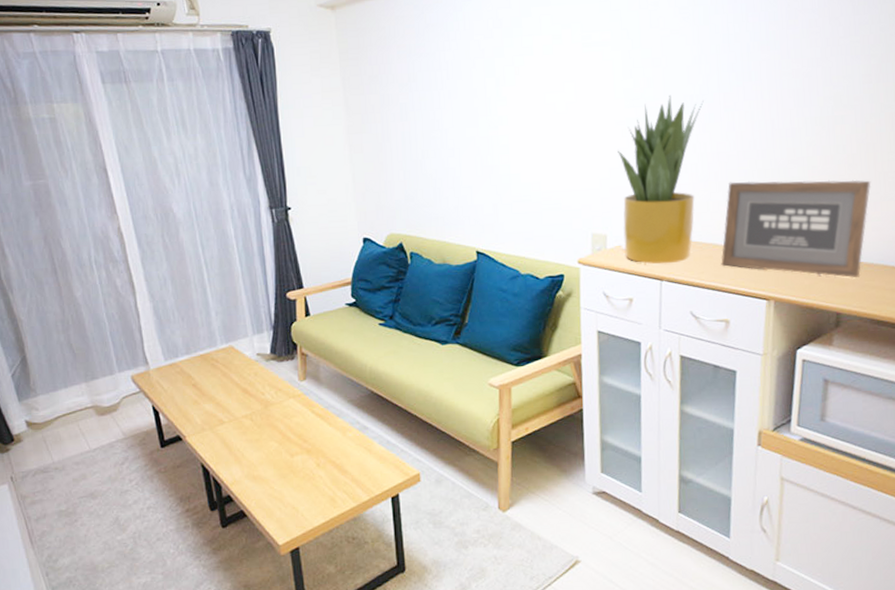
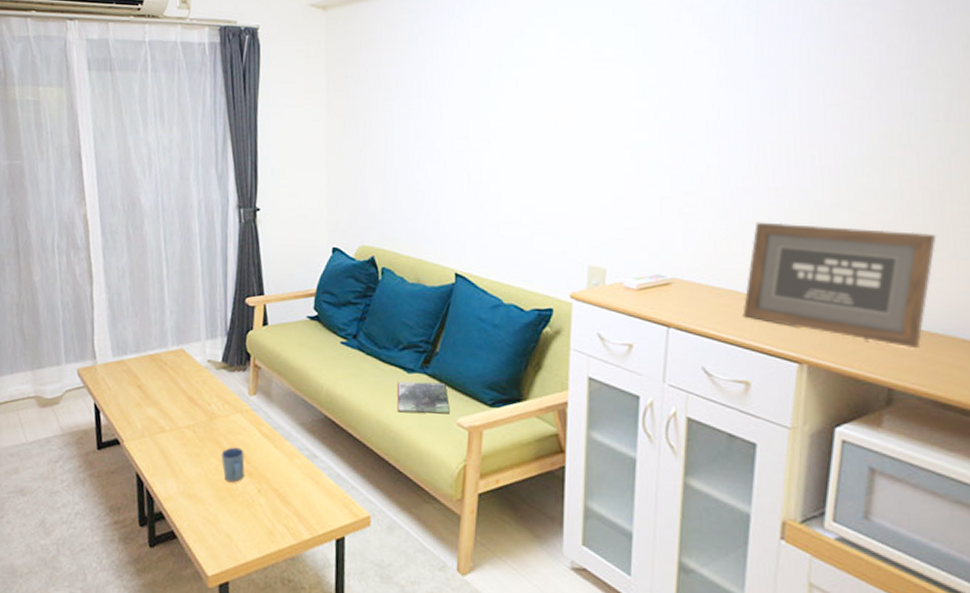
mug: none [279,429,303,461] -> present [221,447,245,483]
magazine: none [434,350,481,380] -> present [397,381,450,414]
planter: present [618,95,704,264] -> none [624,119,730,309]

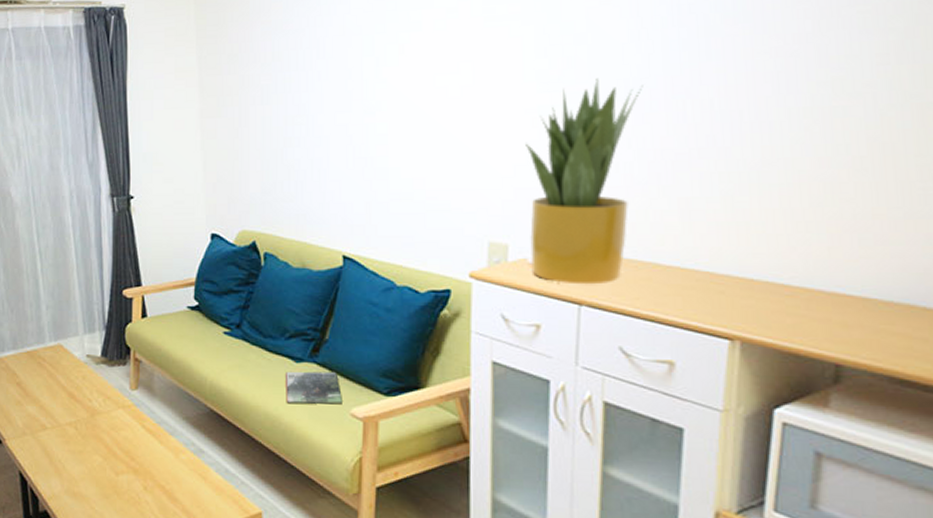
mug: present [221,447,245,483] -> none [104,443,129,480]
planter: none [624,119,730,309] -> present [525,77,643,285]
picture frame: present [742,222,937,349] -> none [663,186,890,320]

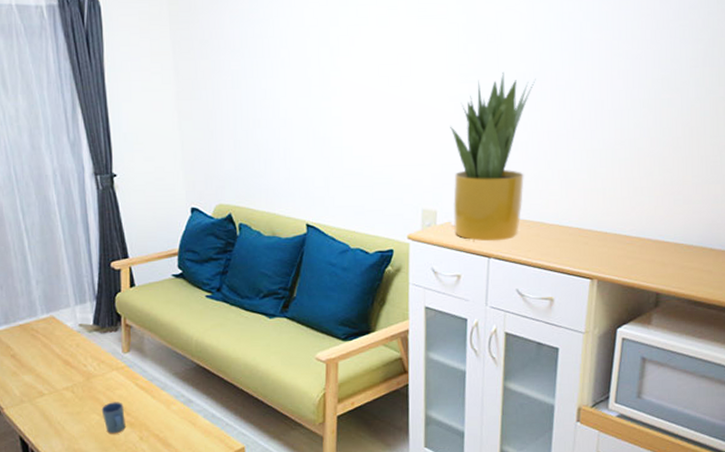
mug: none [104,443,129,480] -> present [101,402,126,434]
magazine: present [286,371,342,405] -> none [261,324,309,354]

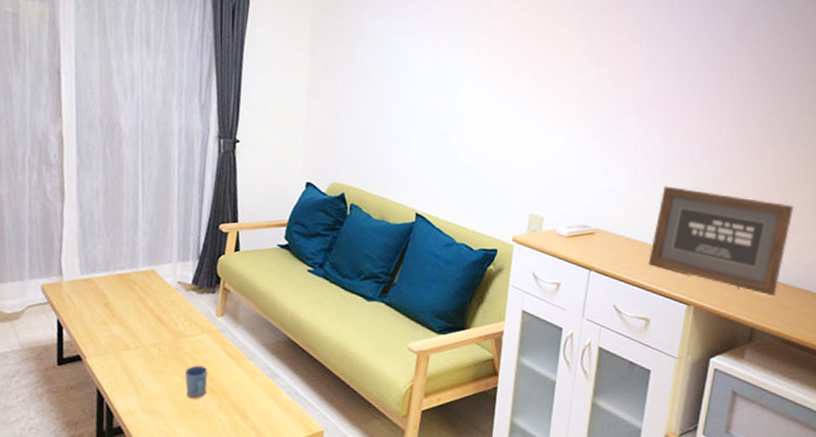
planter: present [450,71,536,242] -> none [558,95,650,255]
picture frame: none [547,160,694,260] -> present [648,186,794,297]

